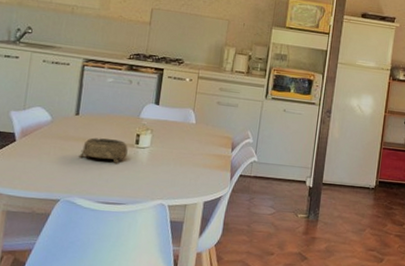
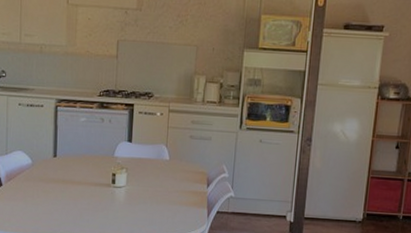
decorative bowl: present [79,137,128,163] -> none [60,179,105,204]

